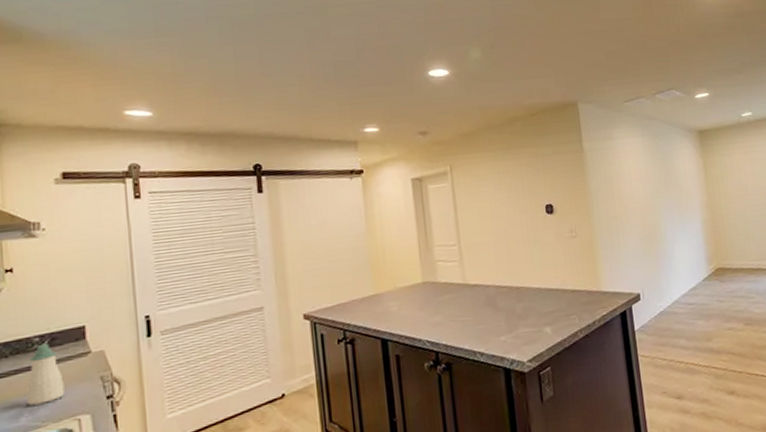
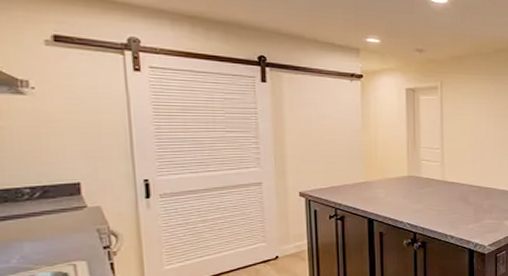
soap bottle: present [27,343,65,406] -> none [17,195,59,249]

